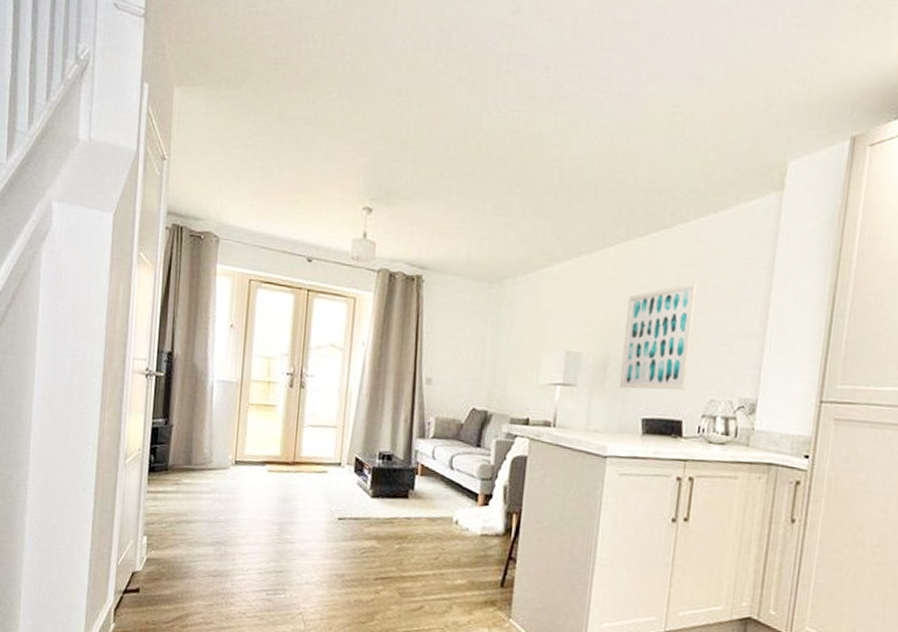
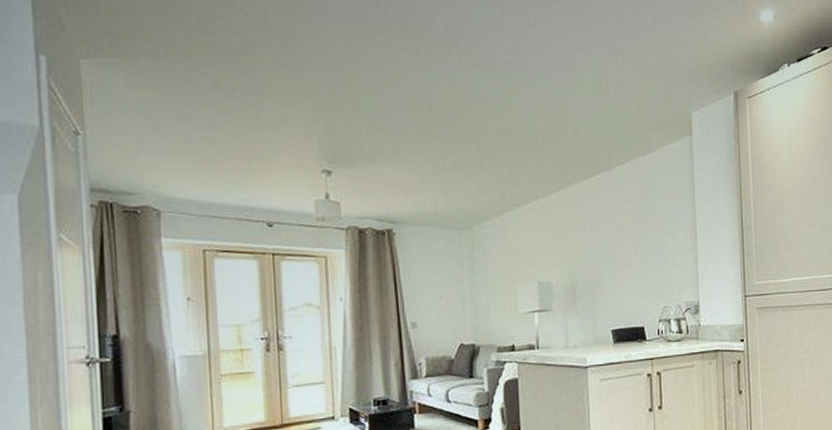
wall art: present [619,282,698,391] -> none [584,213,643,307]

